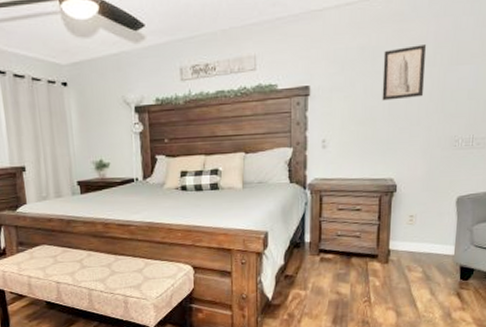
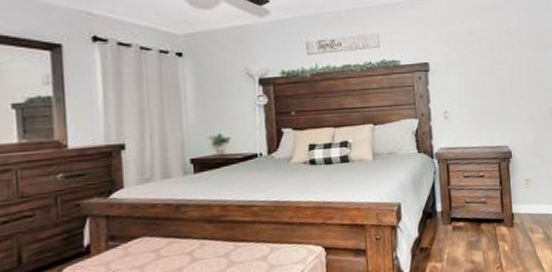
wall art: present [382,45,426,101] -> none [487,31,523,77]

